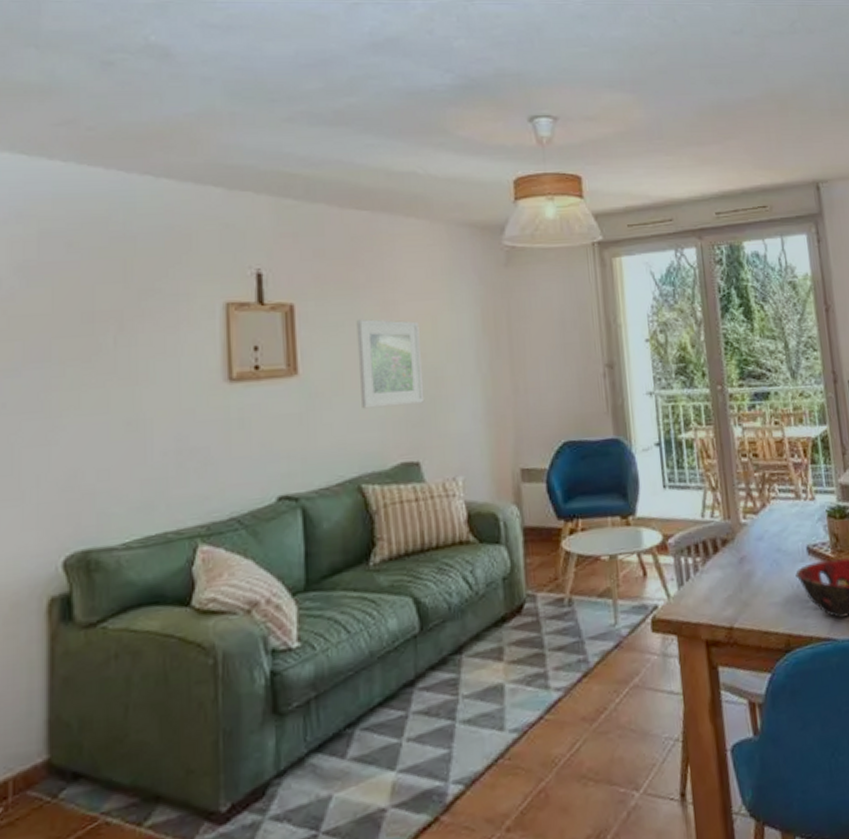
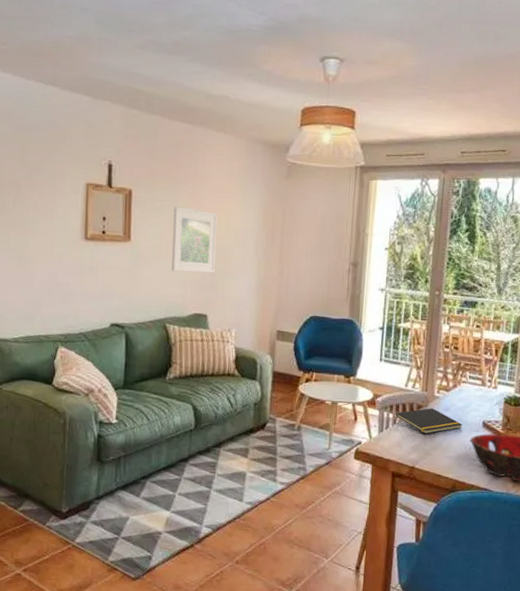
notepad: none [695,540,783,578] -> present [394,408,463,434]

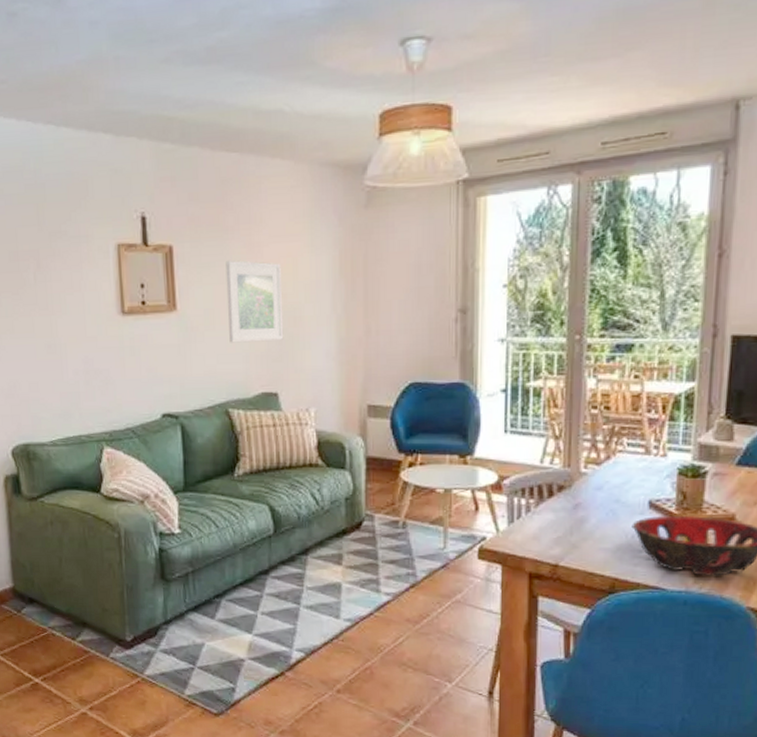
notepad: present [394,408,463,434] -> none [528,488,622,522]

